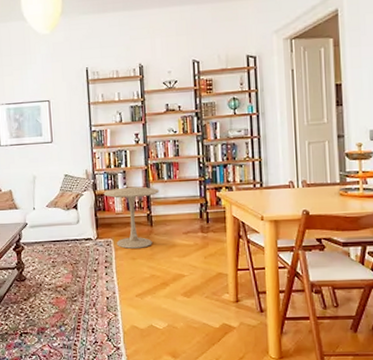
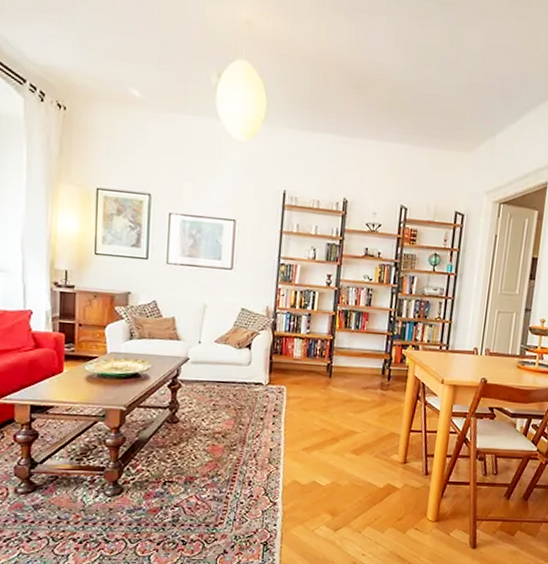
side table: present [103,187,159,249] -> none [282,332,344,400]

